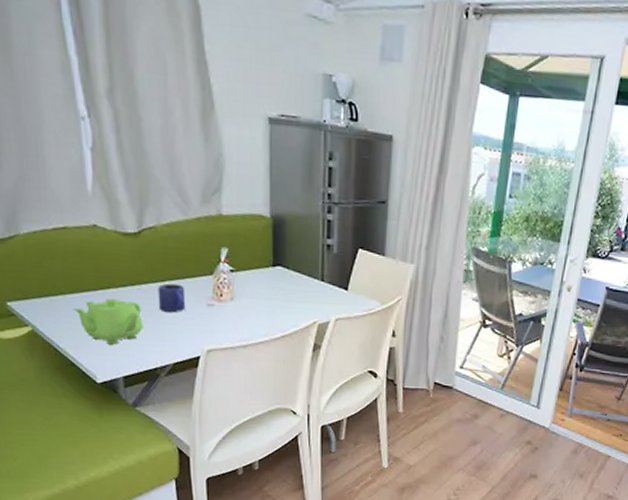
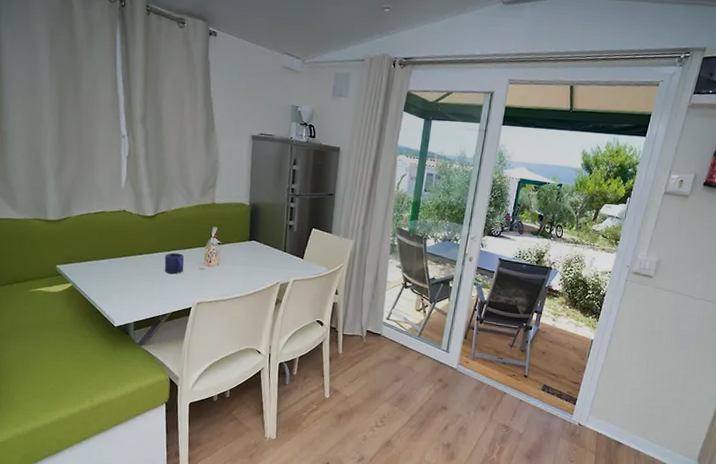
teapot: present [73,297,144,345] -> none [103,263,152,298]

